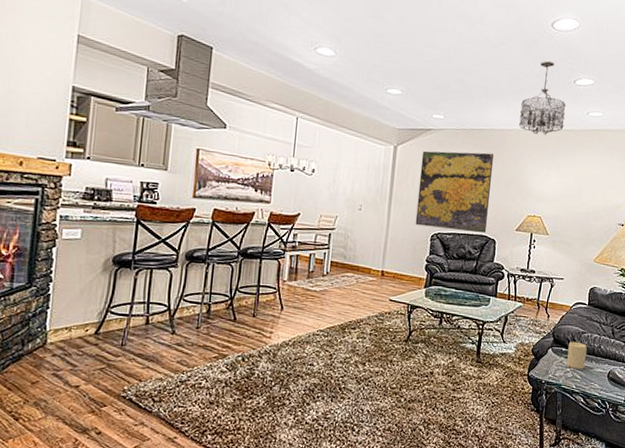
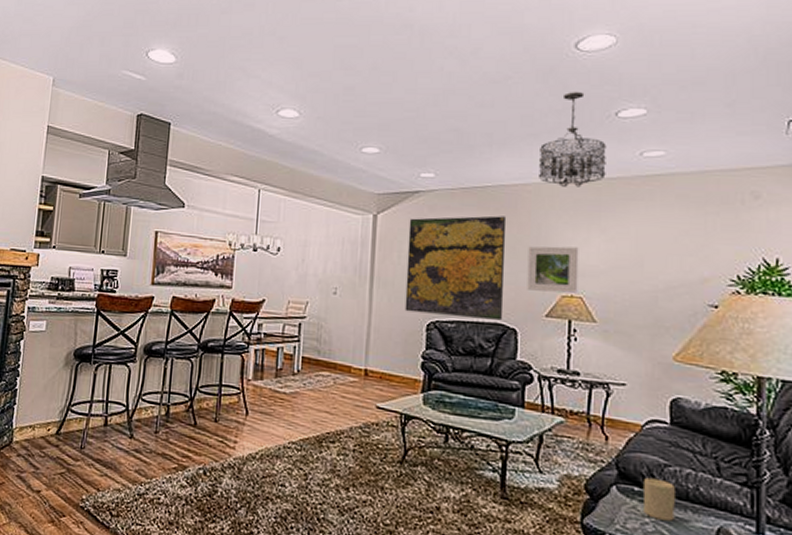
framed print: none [504,178,542,214] -> present [527,246,579,293]

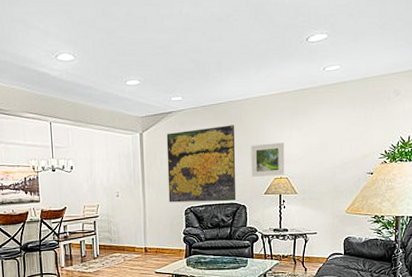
chandelier: present [539,91,606,187] -> none [255,23,301,99]

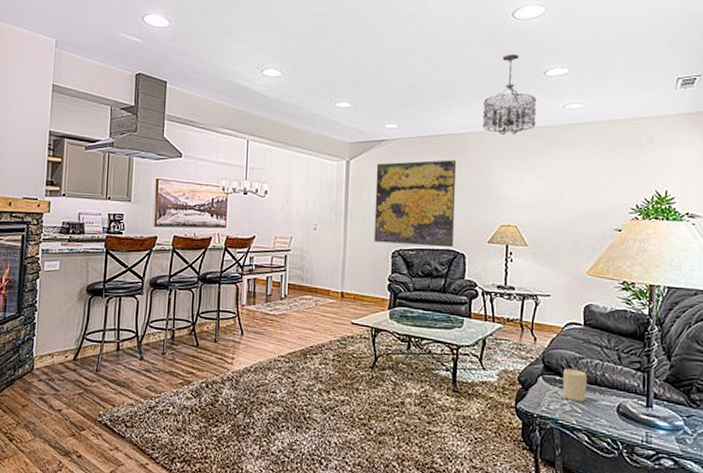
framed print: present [251,142,285,177] -> none [473,184,515,223]
chandelier: none [255,23,301,99] -> present [483,53,537,135]

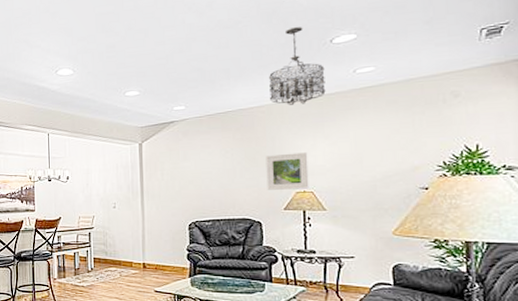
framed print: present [374,160,457,247] -> none [168,134,249,217]
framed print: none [473,184,515,223] -> present [266,152,309,190]

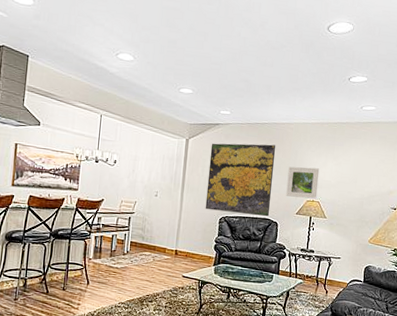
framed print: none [168,134,249,217] -> present [205,143,276,217]
chandelier: present [269,26,326,105] -> none [298,60,342,128]

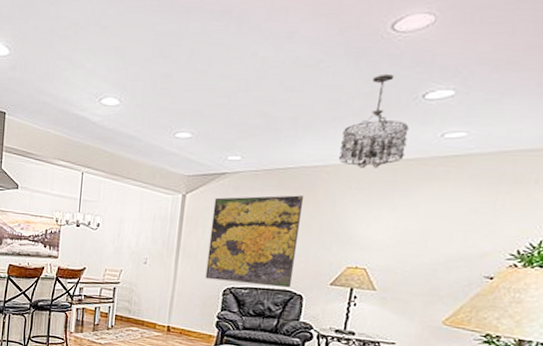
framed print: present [286,166,320,199] -> none [316,223,369,265]
chandelier: none [298,60,342,128] -> present [339,73,409,168]

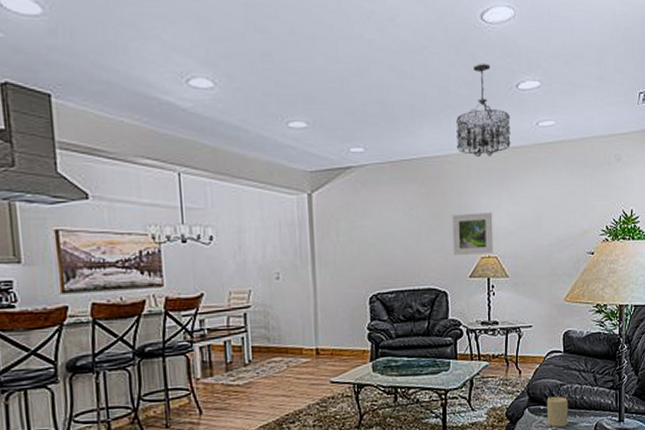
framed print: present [205,195,304,288] -> none [344,187,435,288]
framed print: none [316,223,369,265] -> present [452,212,494,255]

